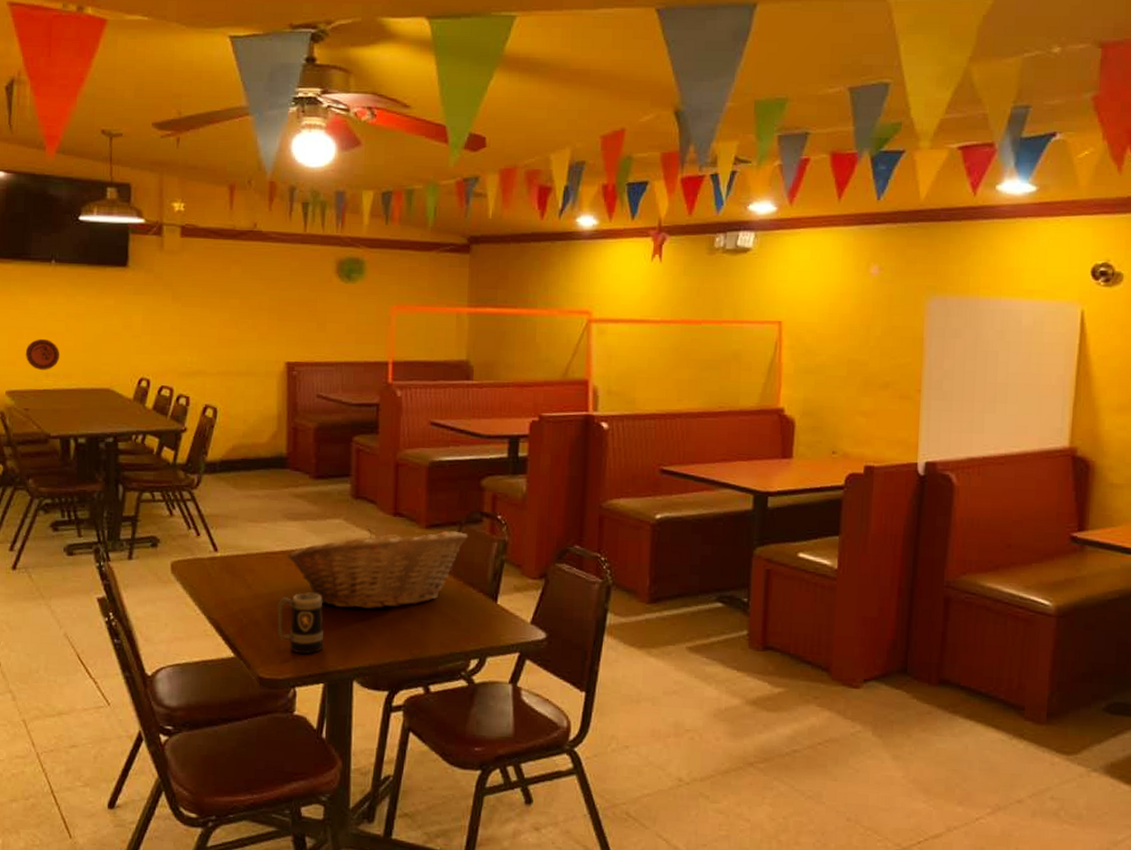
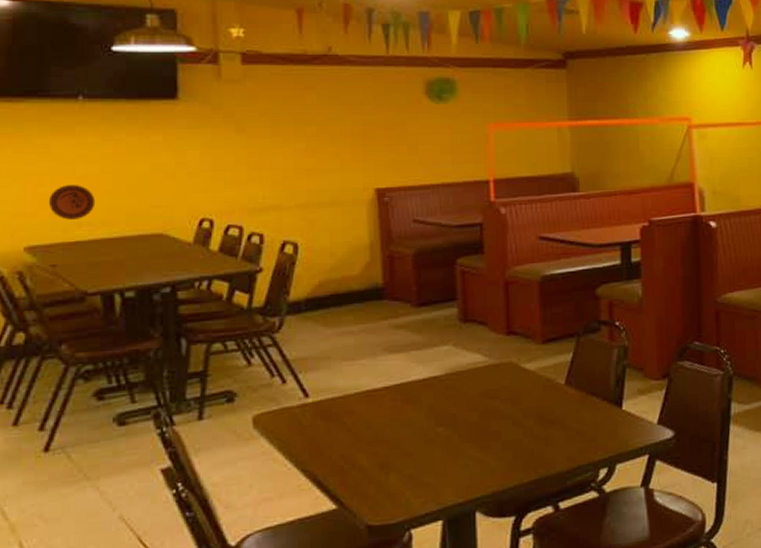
mug: present [276,592,324,654] -> none [383,426,440,493]
fruit basket: present [288,528,468,609] -> none [392,342,587,438]

